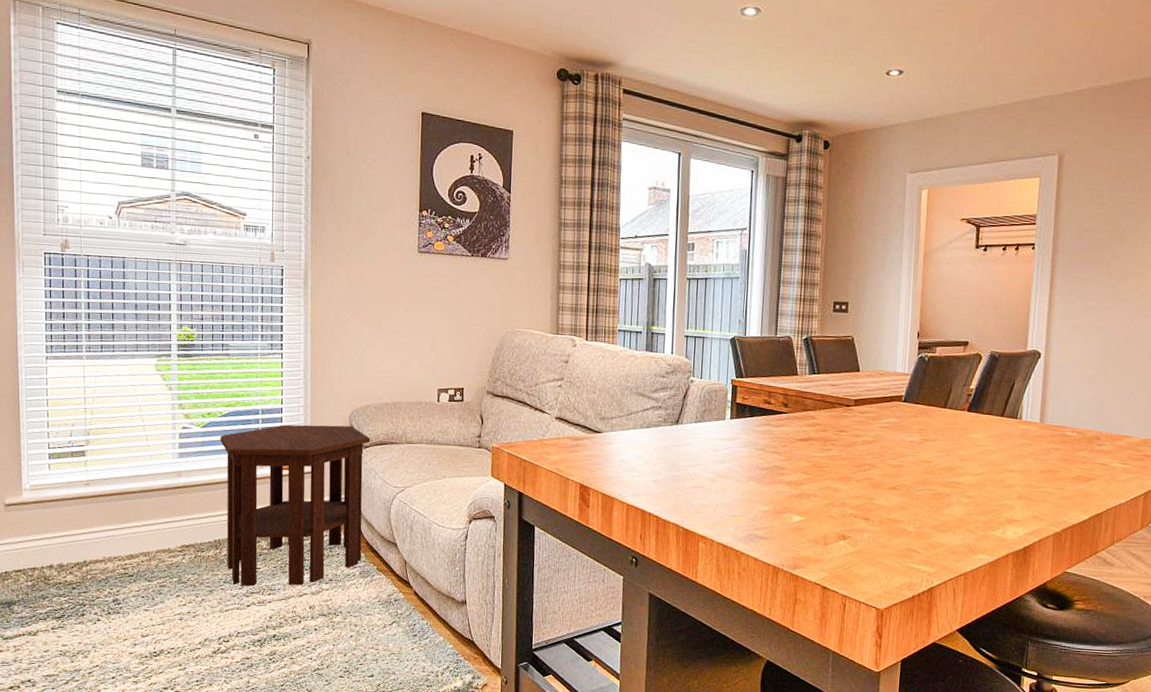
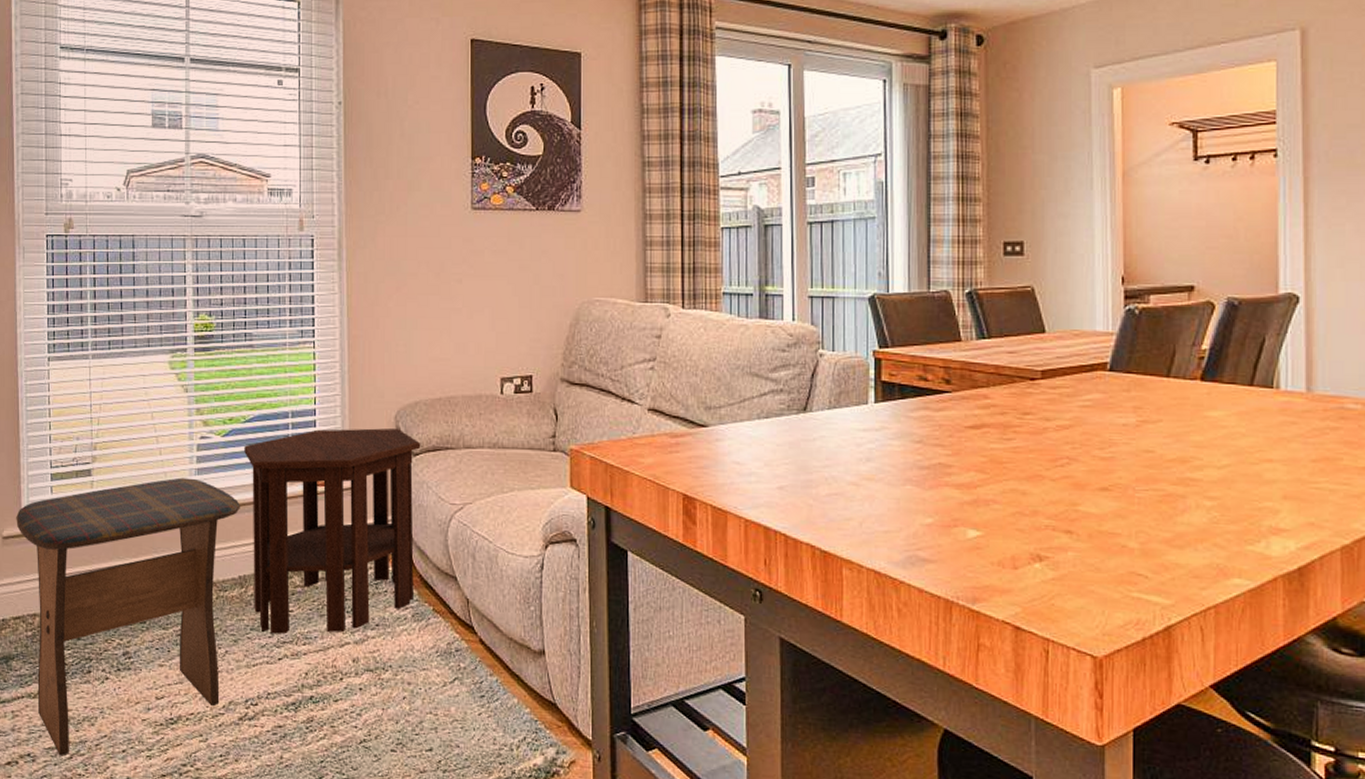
stool: none [17,460,216,682] -> present [16,477,240,756]

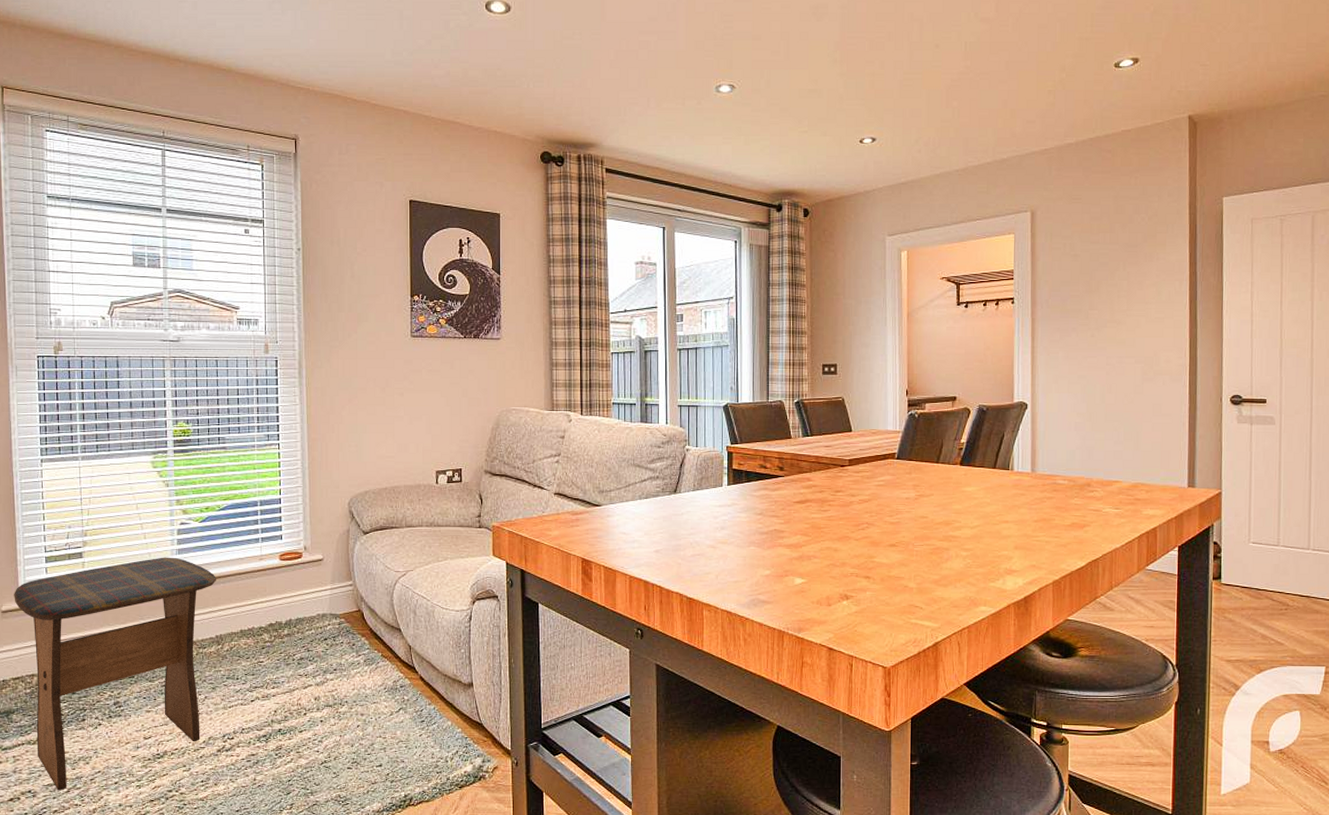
side table: present [244,428,421,634] -> none [219,512,371,681]

